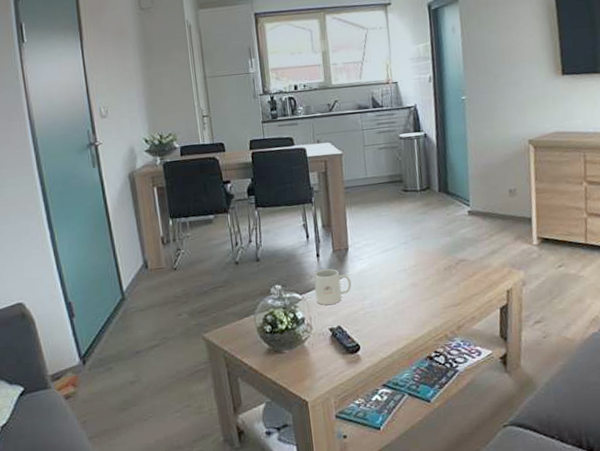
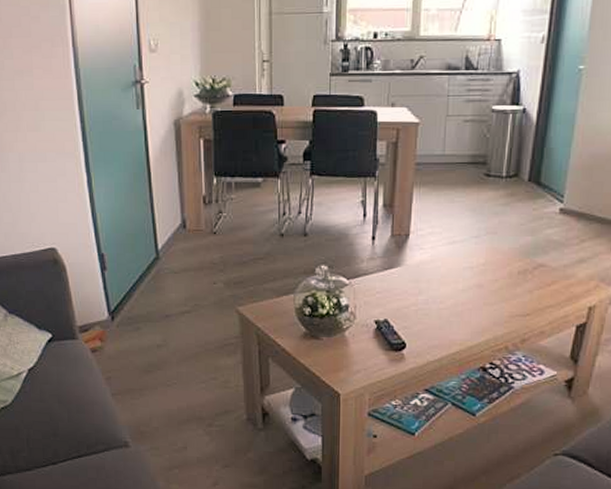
mug: present [313,269,352,306] -> none [364,255,407,296]

